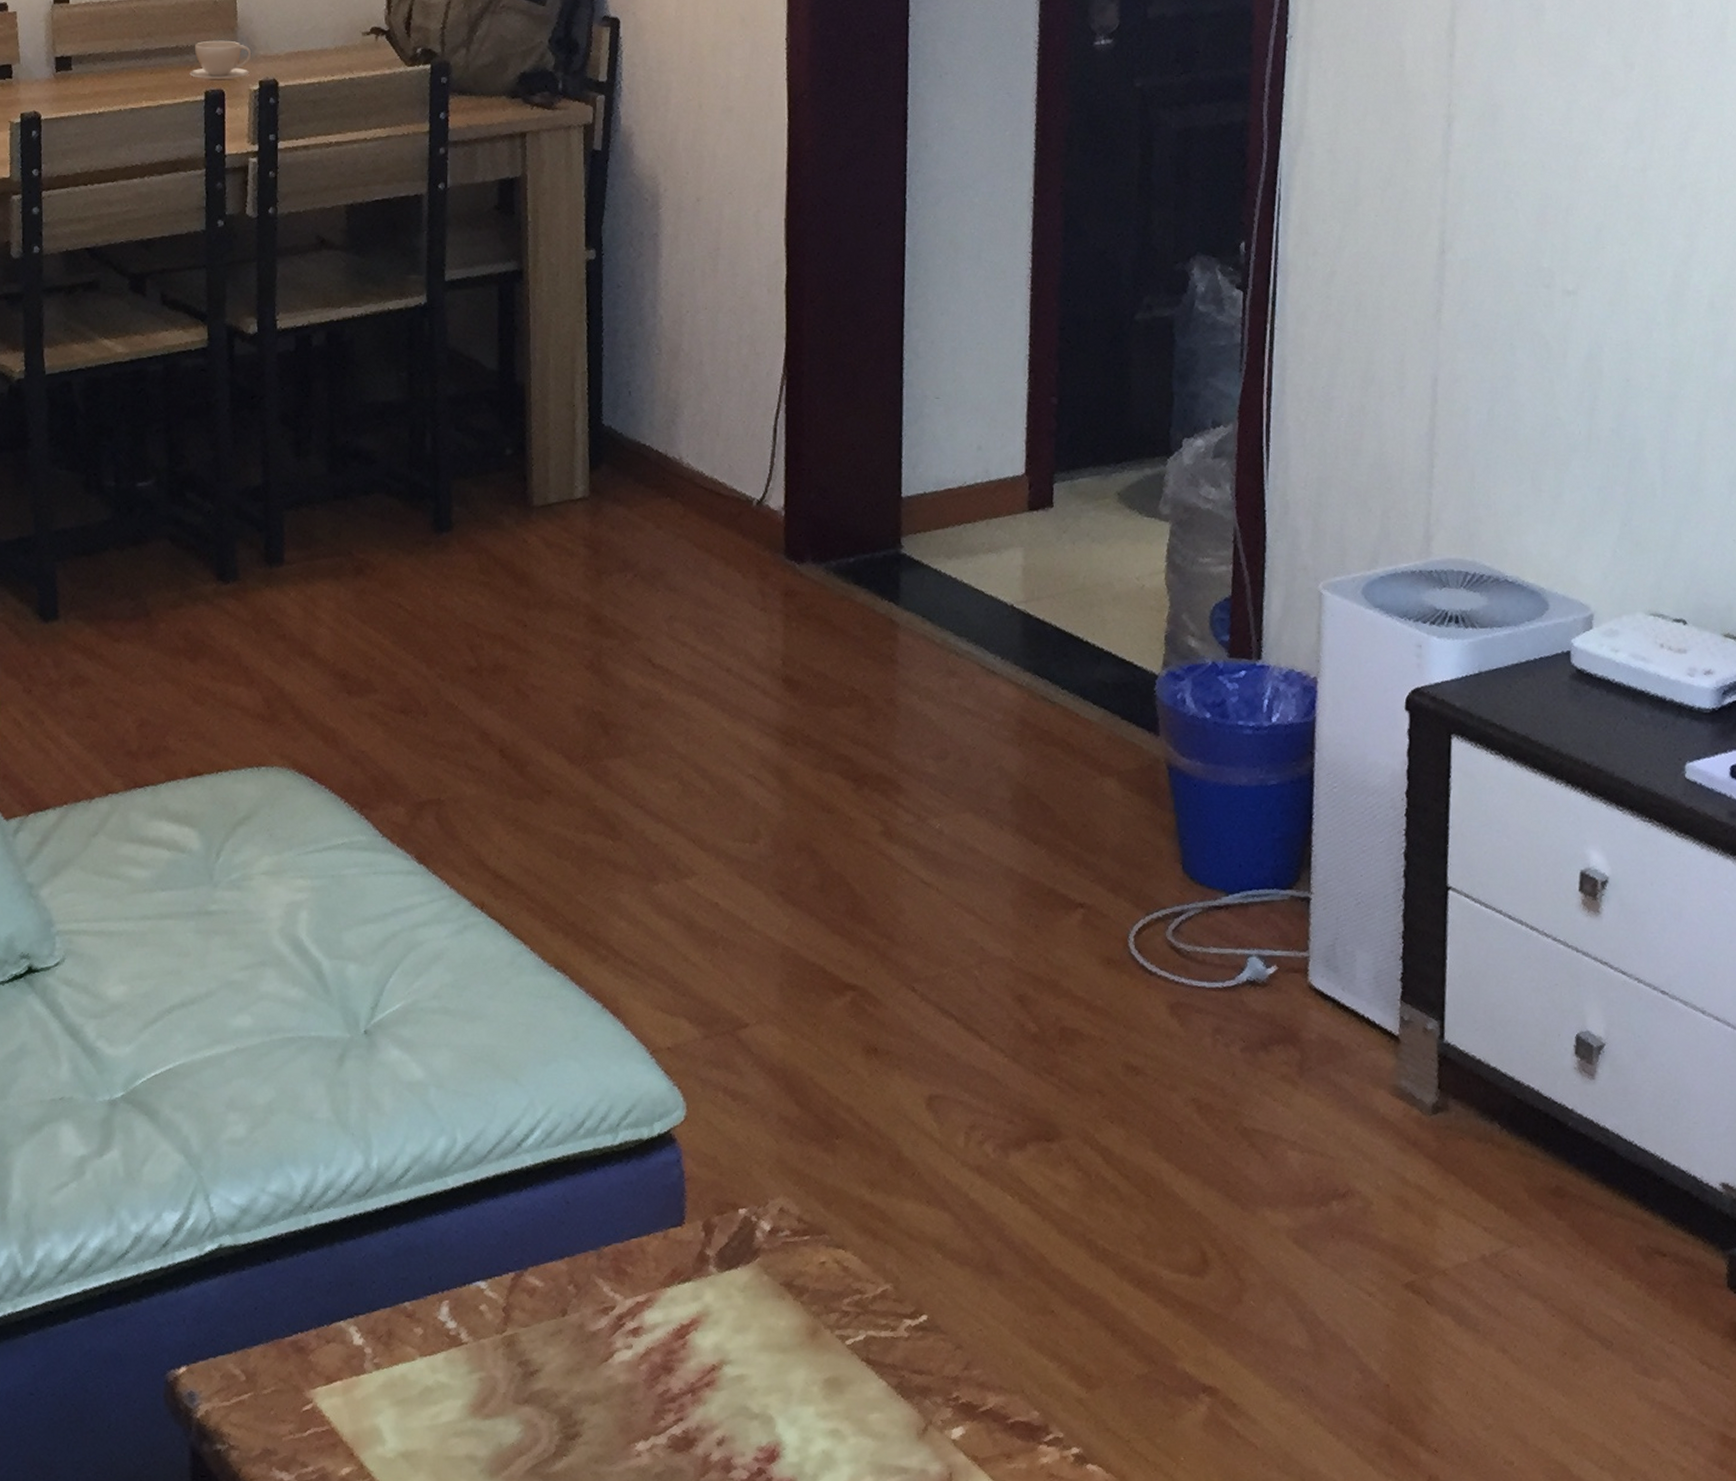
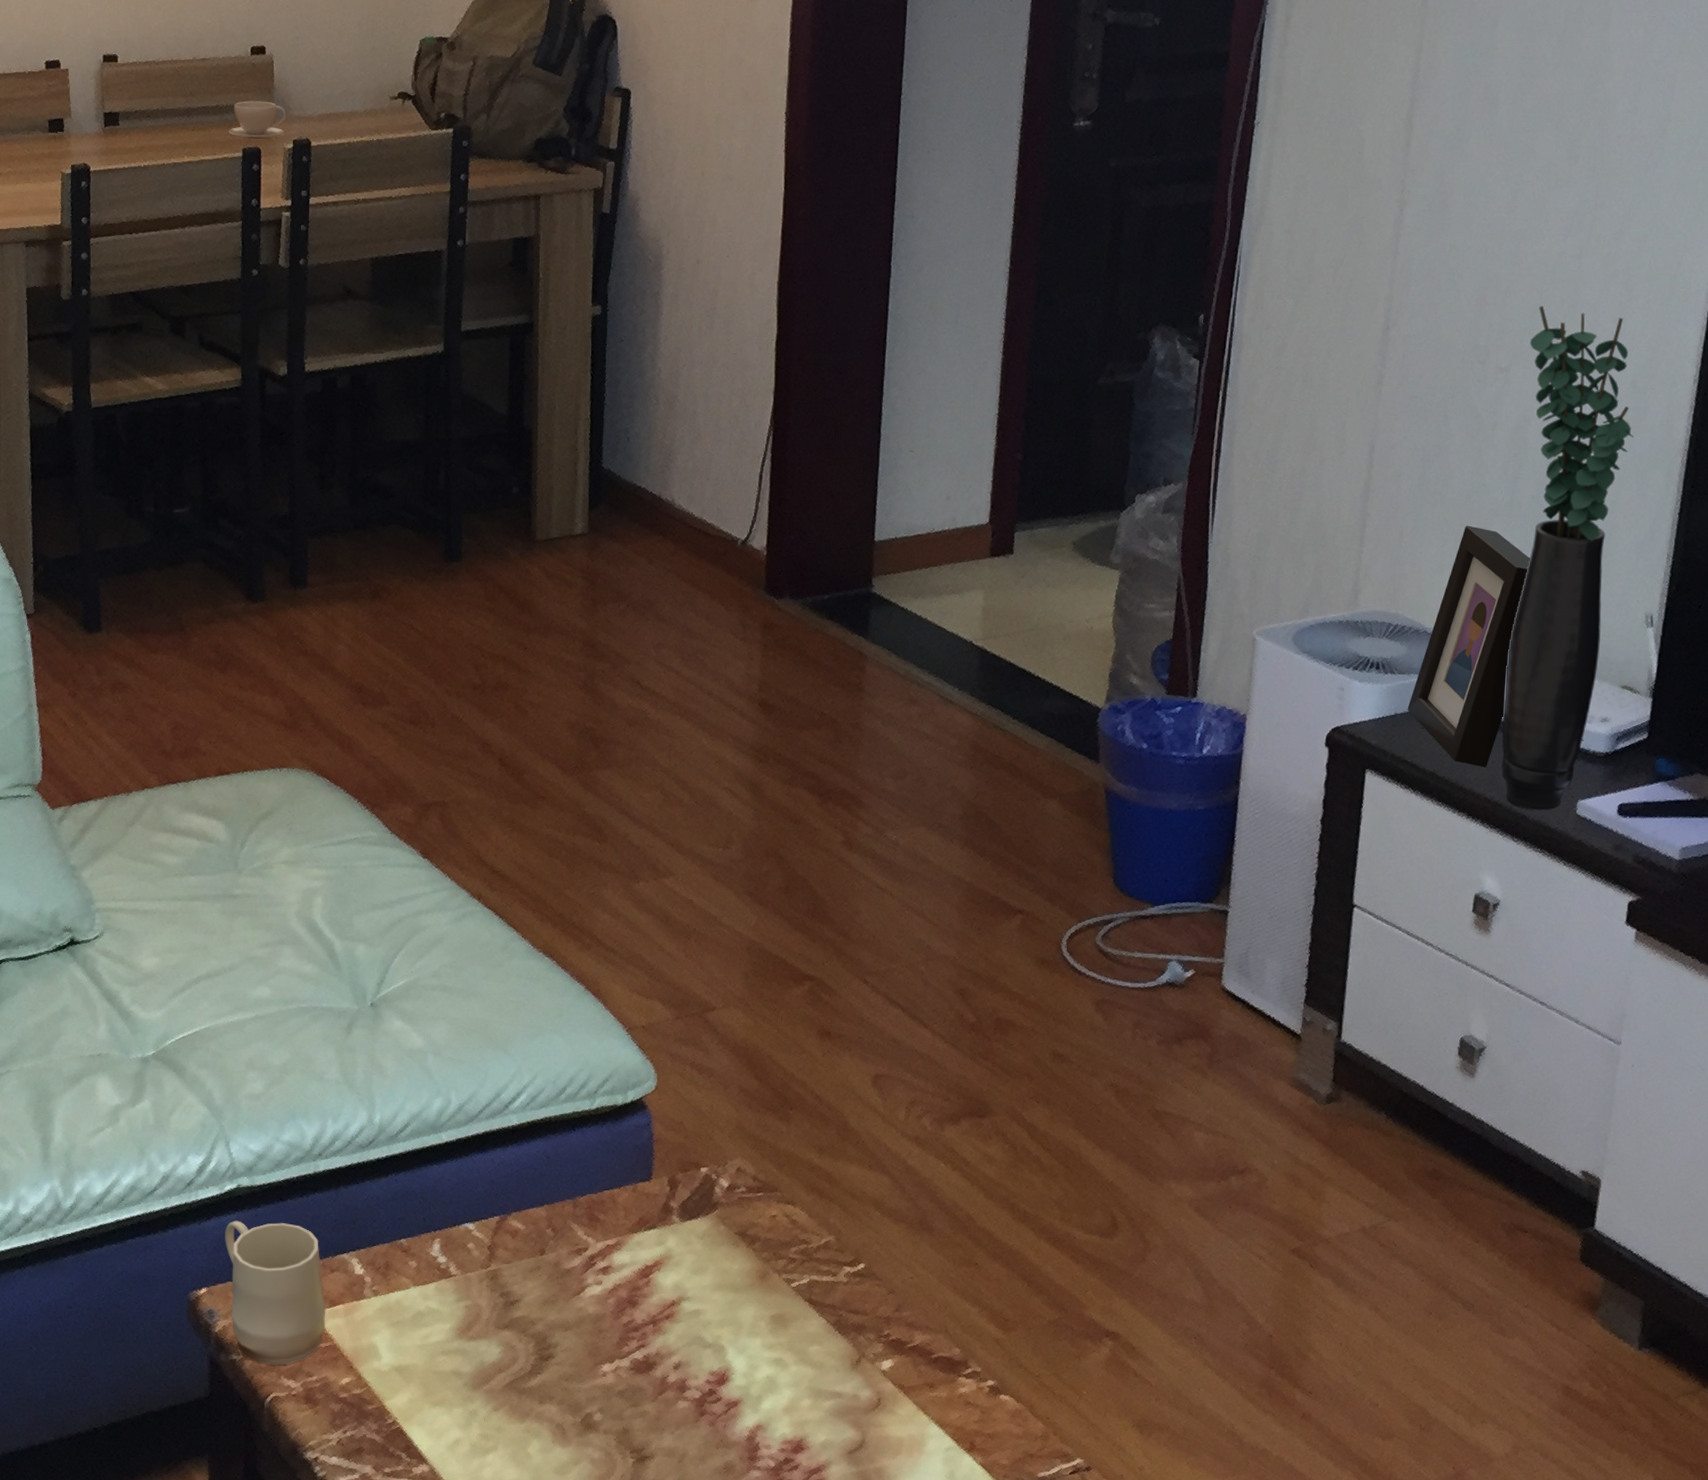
mug: none [206,1286,321,1454] -> present [225,1220,325,1365]
picture frame: none [1492,462,1614,729] -> present [1407,525,1530,768]
vase: none [1596,224,1716,775] -> present [1501,306,1634,811]

